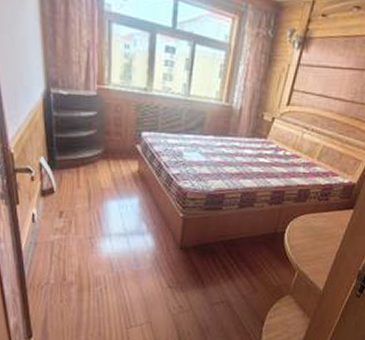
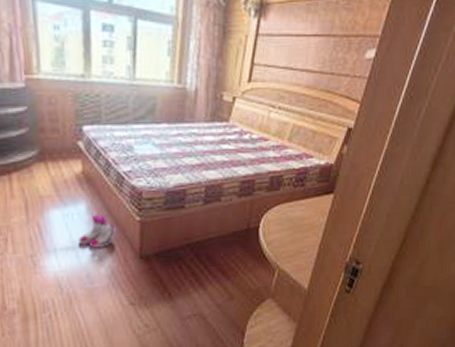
boots: none [130,207,163,237] -> present [78,214,117,248]

